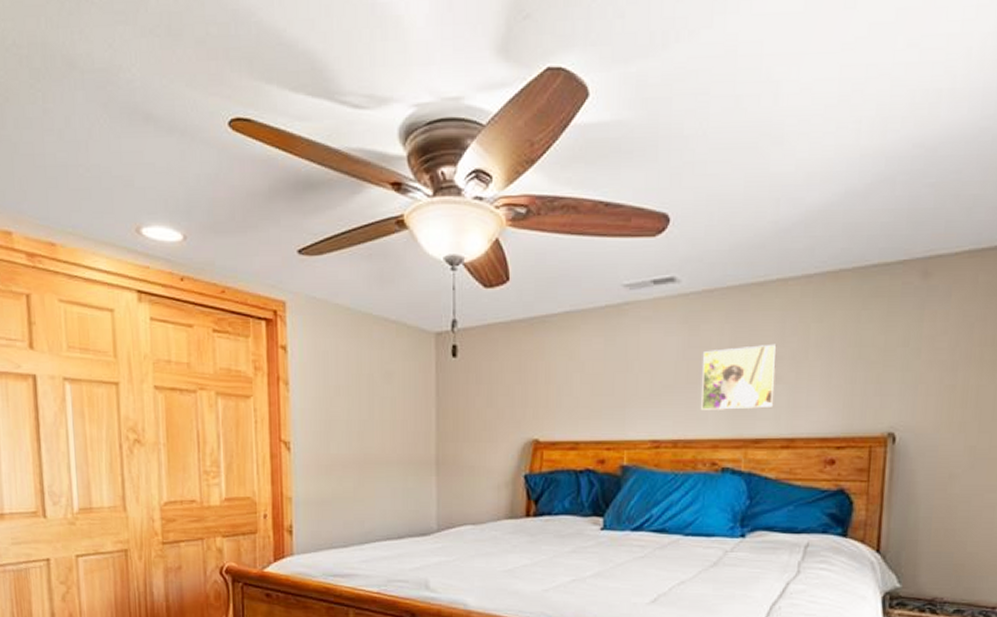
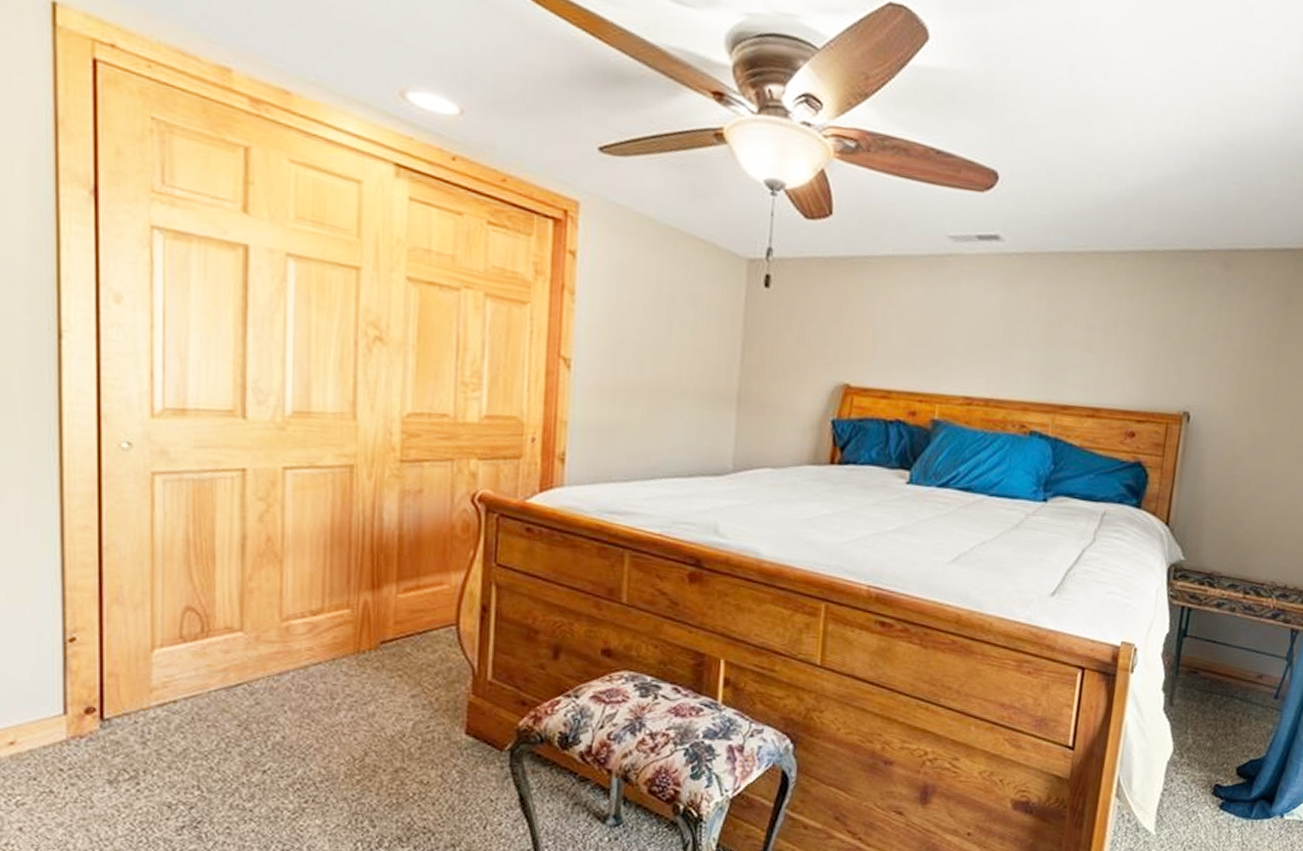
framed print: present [701,344,777,411] -> none [1015,312,1090,376]

